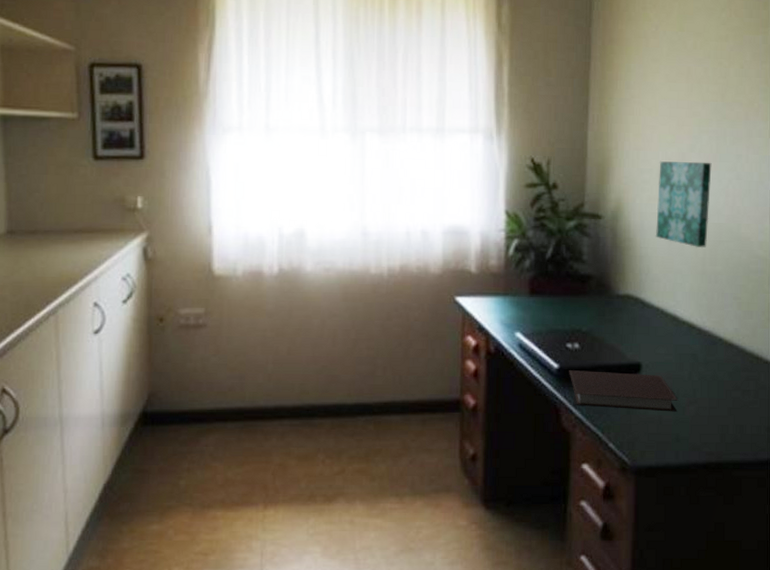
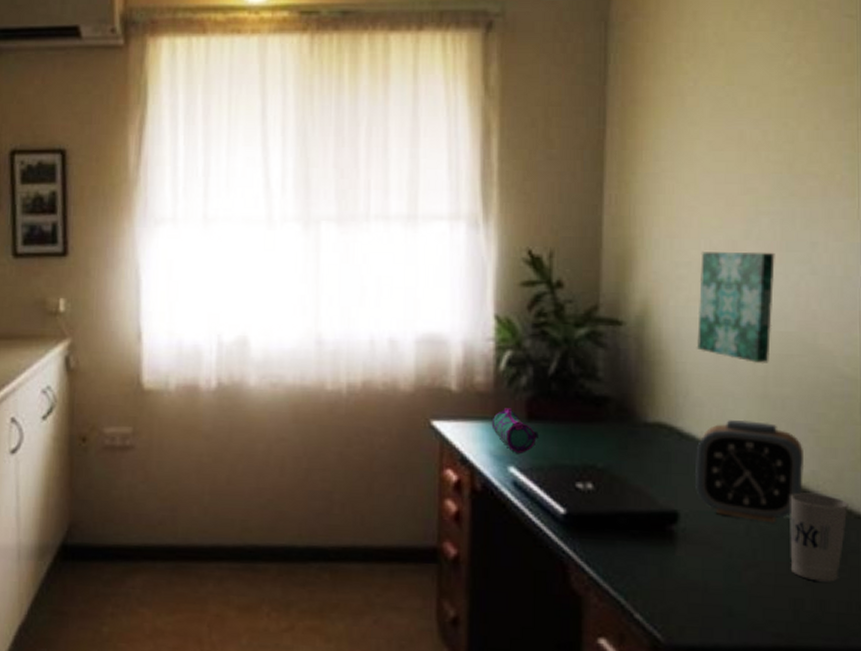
pencil case: none [502,285,538,321] -> present [491,408,539,453]
notebook: present [568,370,678,412] -> none [578,517,730,578]
alarm clock: none [653,291,730,369] -> present [694,419,805,523]
cup: none [719,345,760,412] -> present [790,492,848,582]

